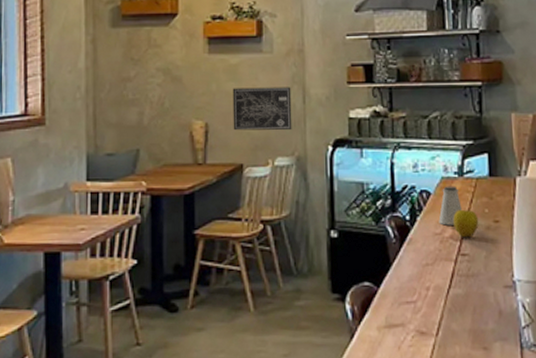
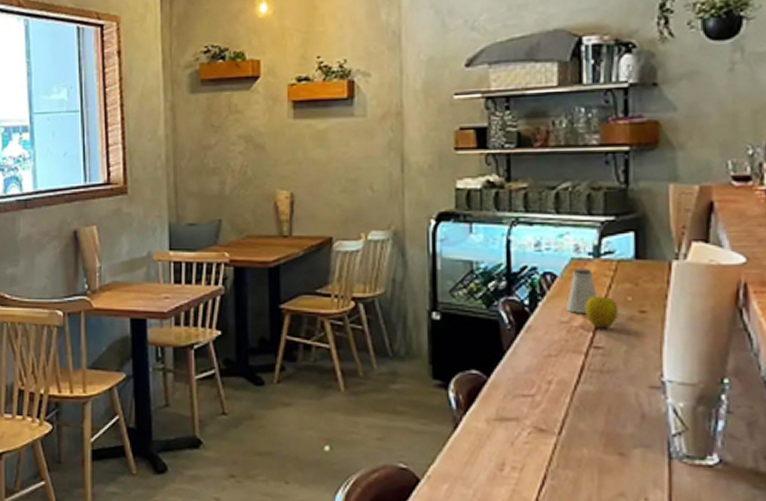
wall art: present [232,87,292,131] -> none [320,154,388,202]

